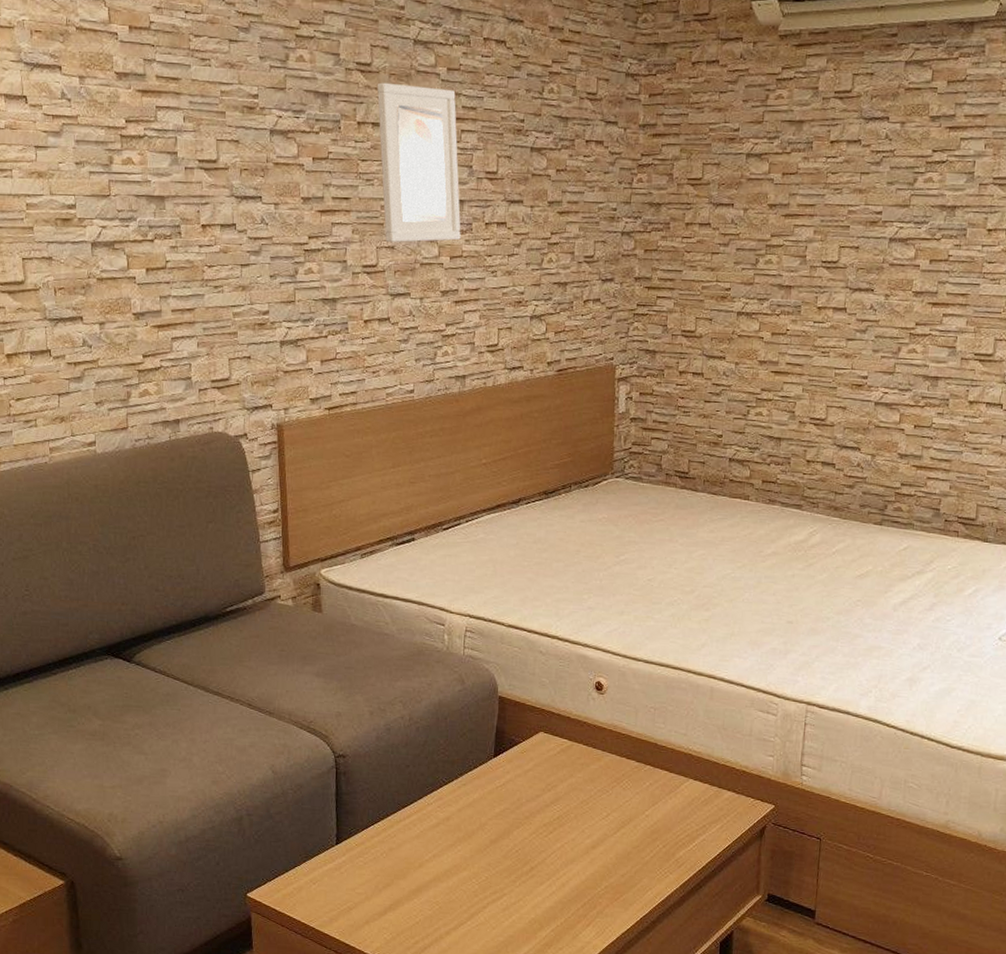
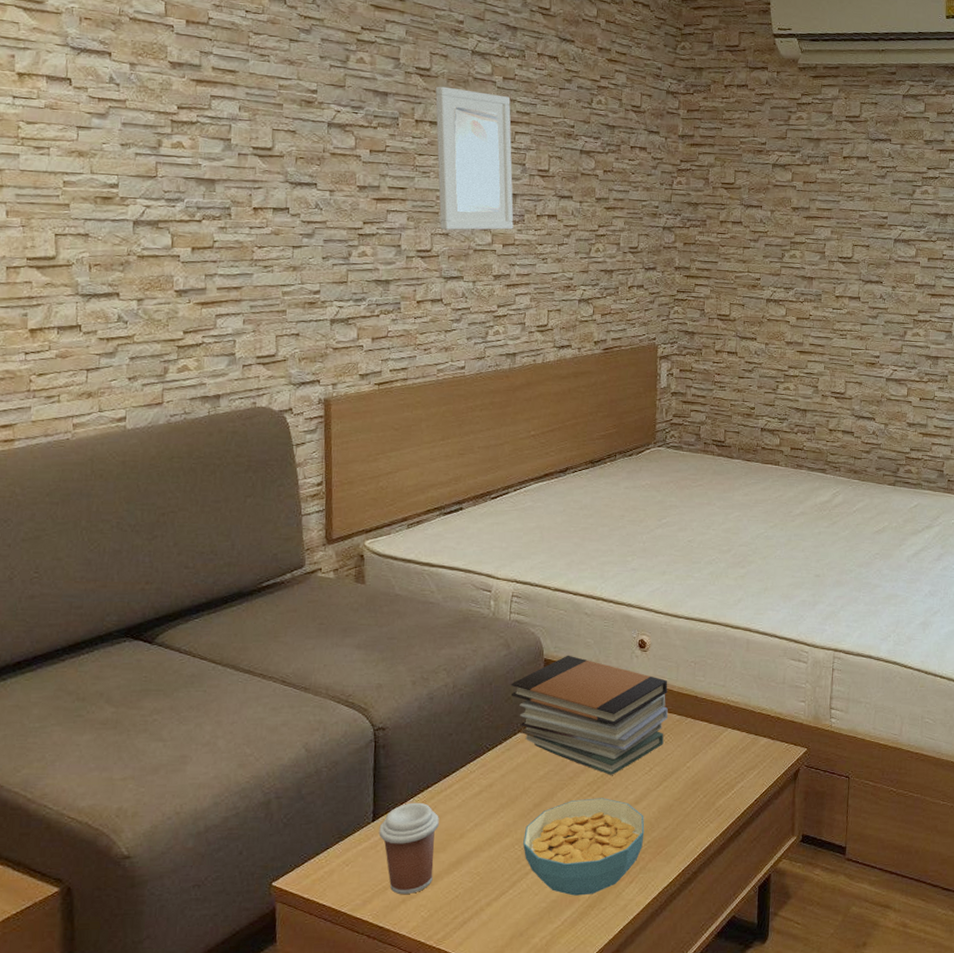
coffee cup: none [342,829,399,916] -> present [379,802,439,894]
book stack: none [466,693,626,818] -> present [511,655,668,775]
cereal bowl: none [480,839,602,934] -> present [523,798,645,896]

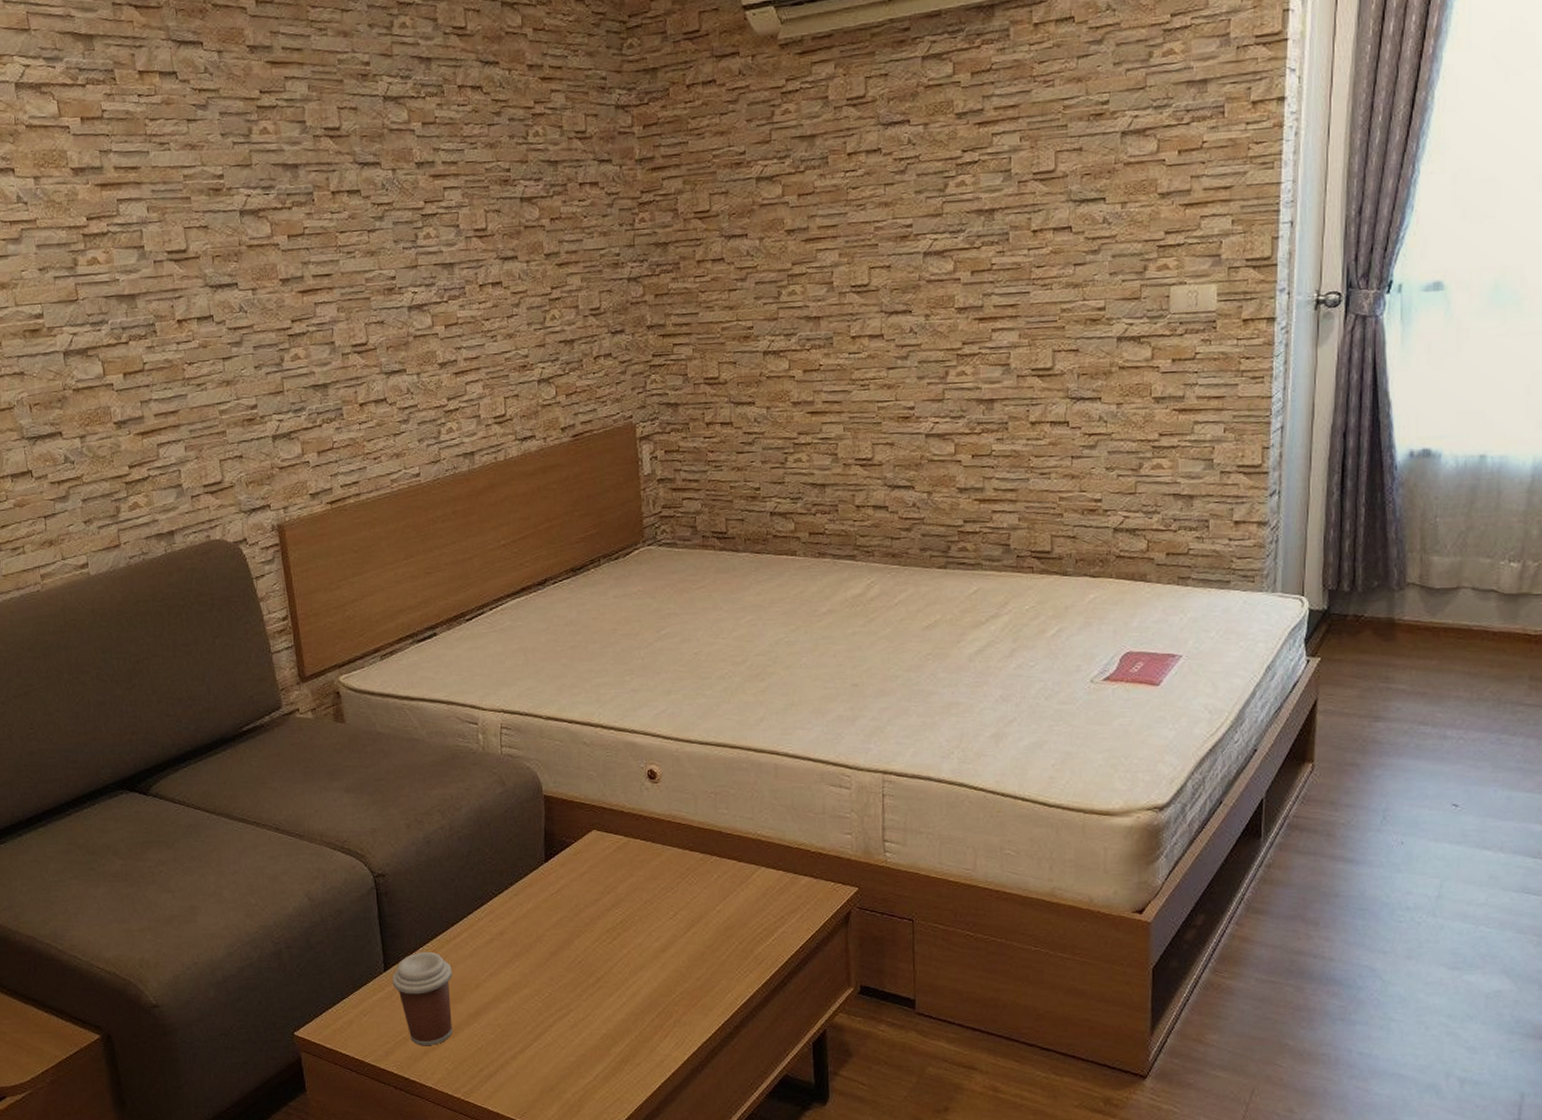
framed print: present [435,86,514,230] -> none [348,145,454,318]
book stack: present [511,655,668,775] -> none [511,790,689,921]
cereal bowl: present [523,798,645,896] -> none [543,945,675,1050]

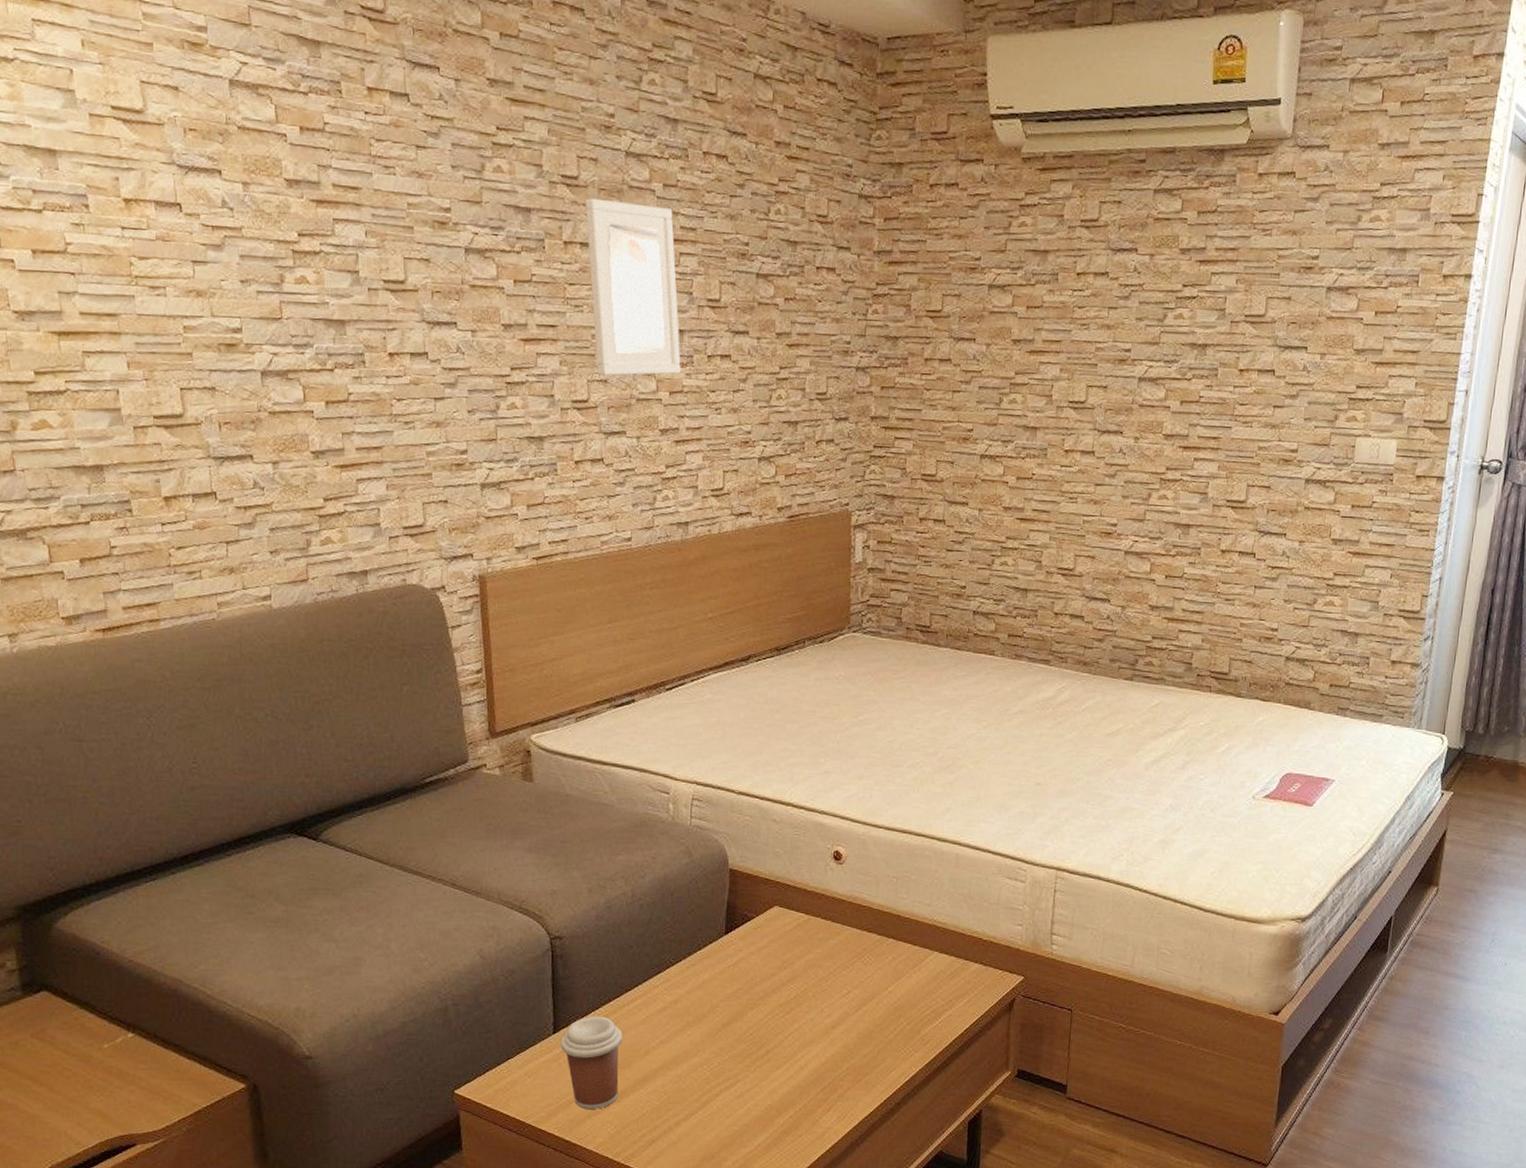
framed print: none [348,145,454,318] -> present [584,198,681,376]

